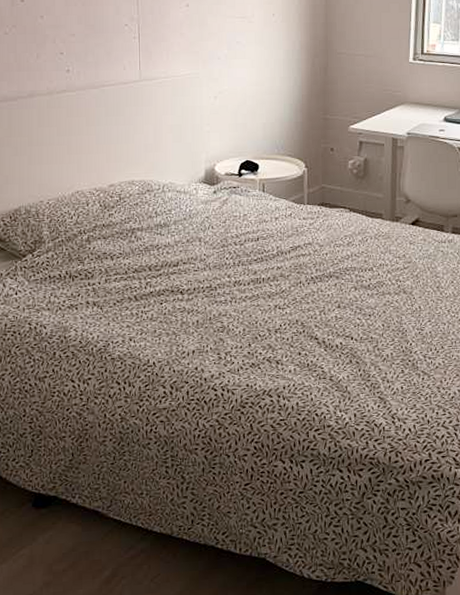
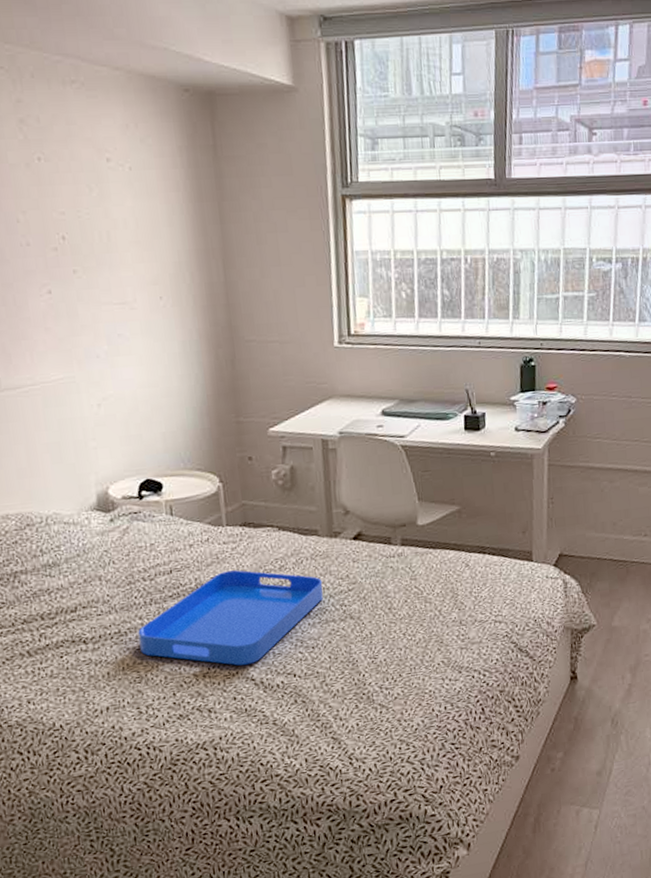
serving tray: none [226,242,383,325] -> present [138,570,323,666]

